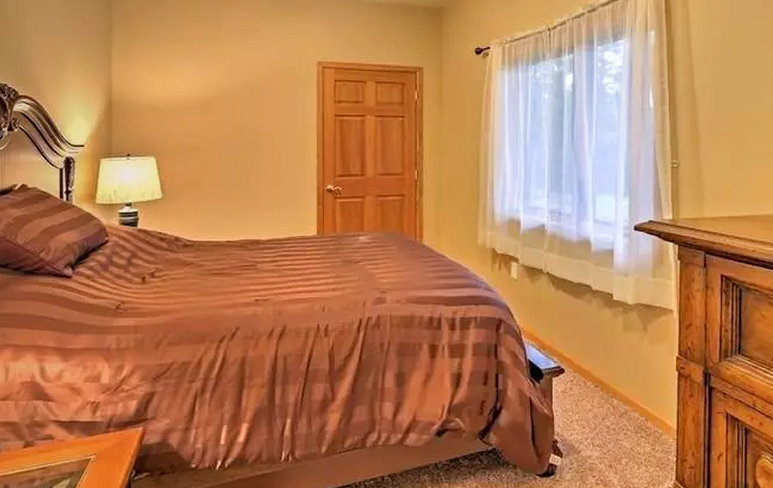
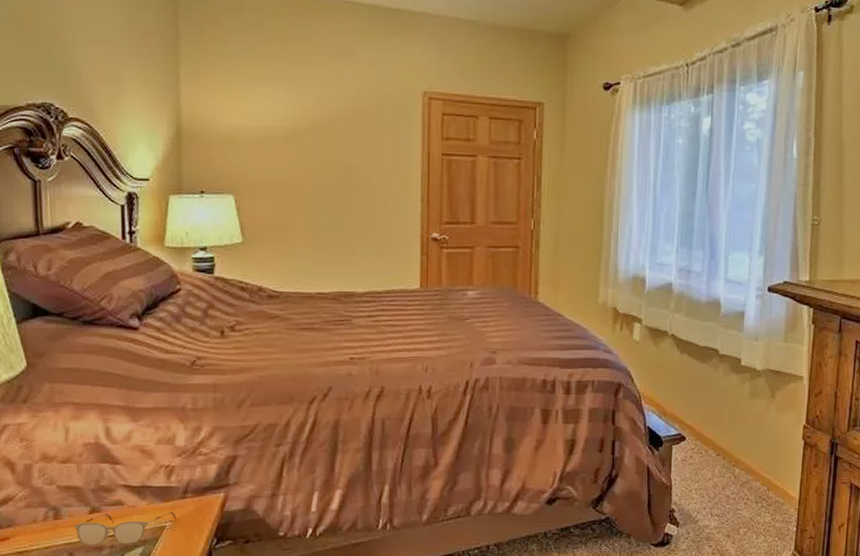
eyeglasses: none [10,445,100,478] -> present [74,512,177,546]

